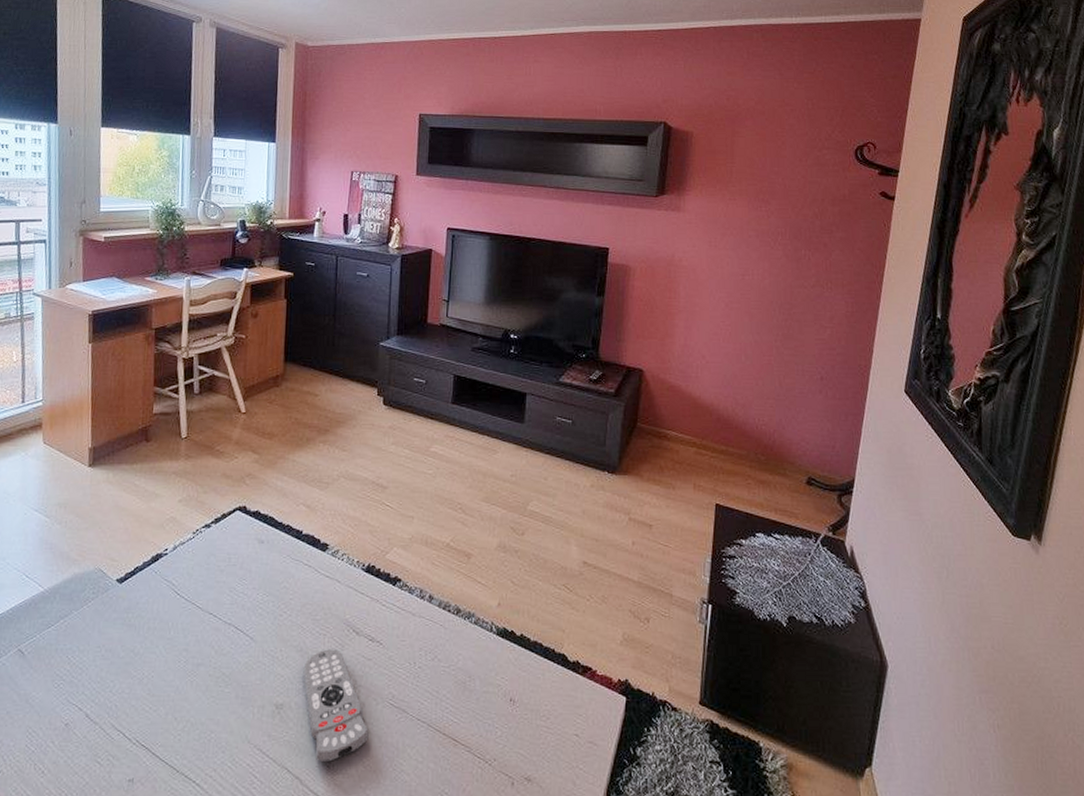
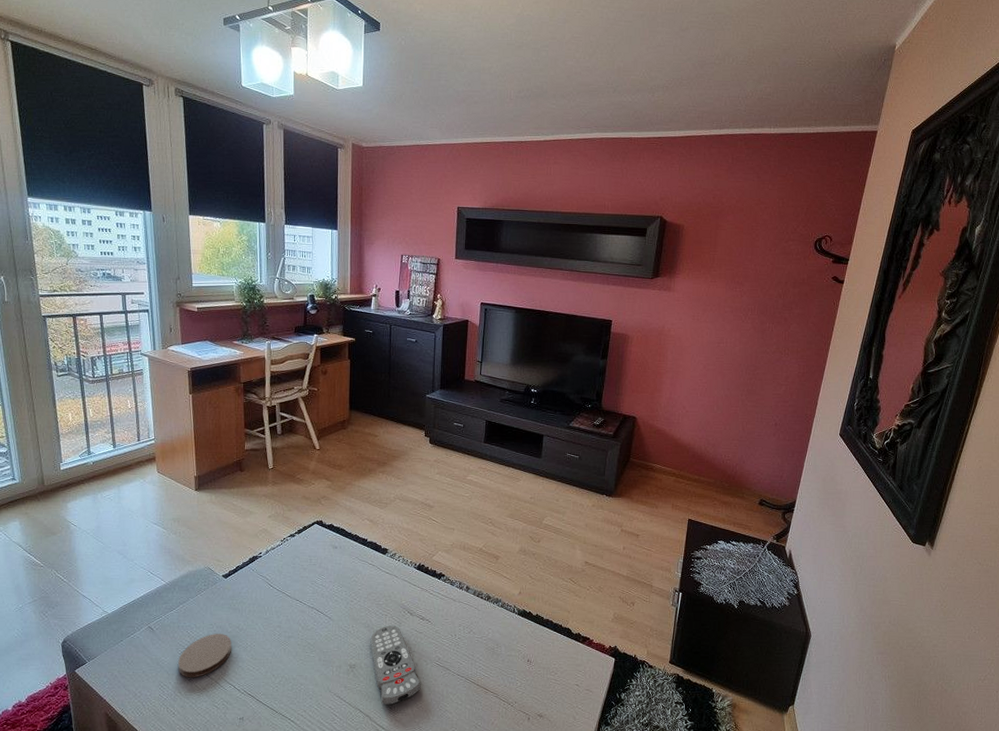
coaster: none [52,660,124,722] -> present [178,634,232,678]

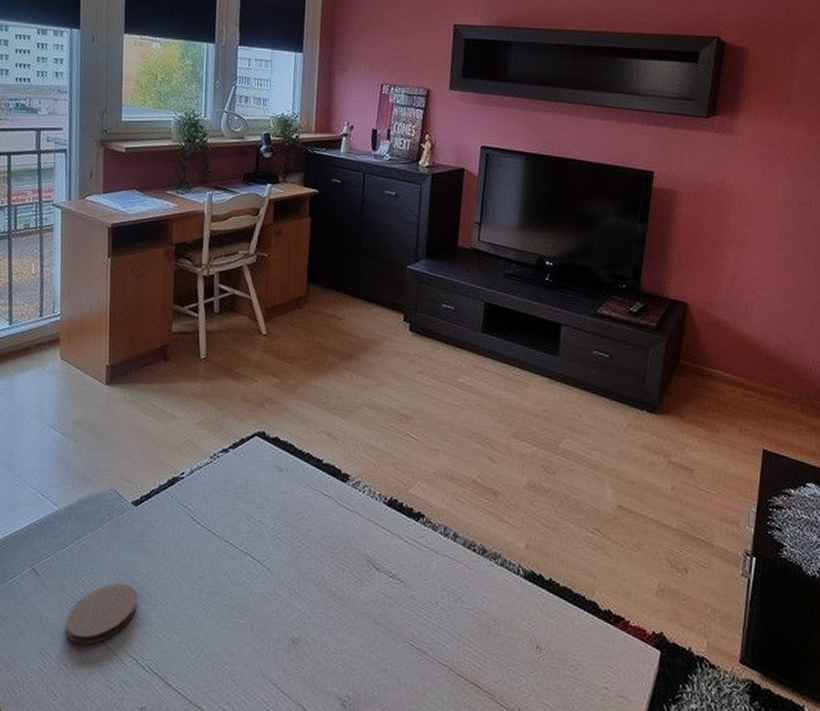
remote control: present [370,625,421,706] -> none [320,584,388,702]

